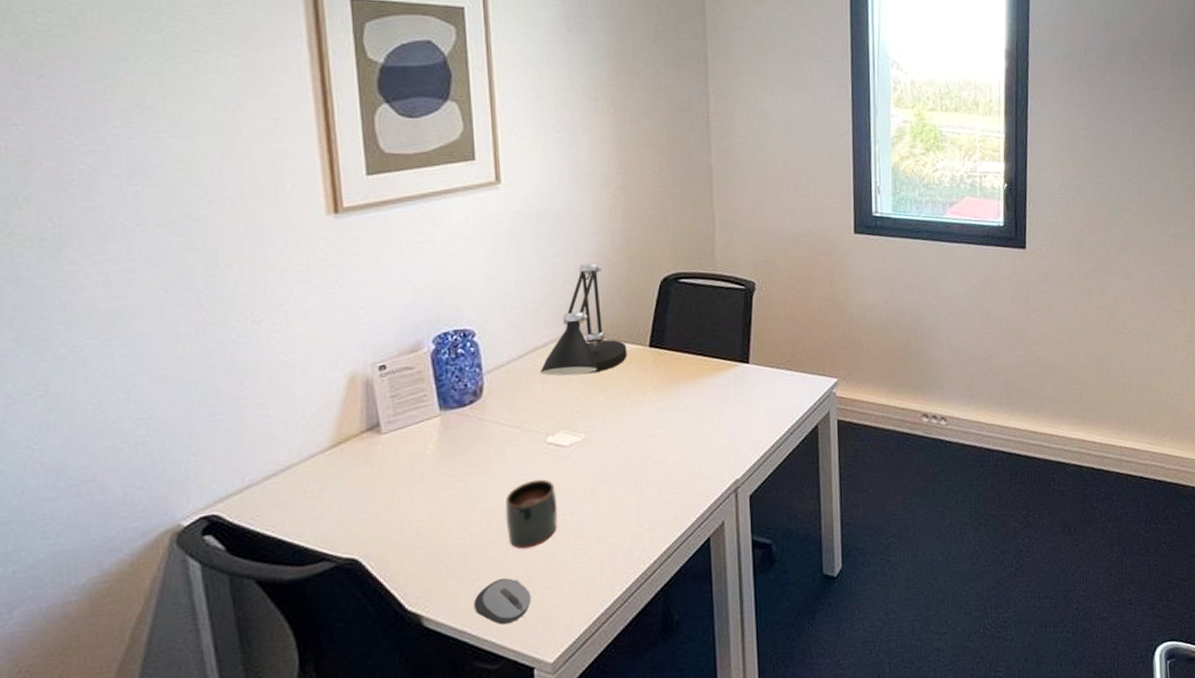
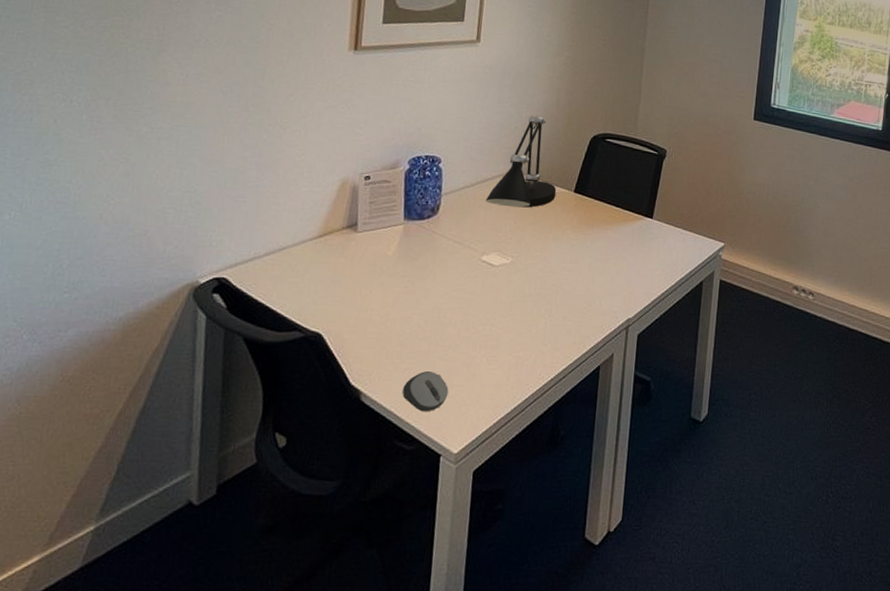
mug: present [505,479,558,549] -> none [438,290,482,349]

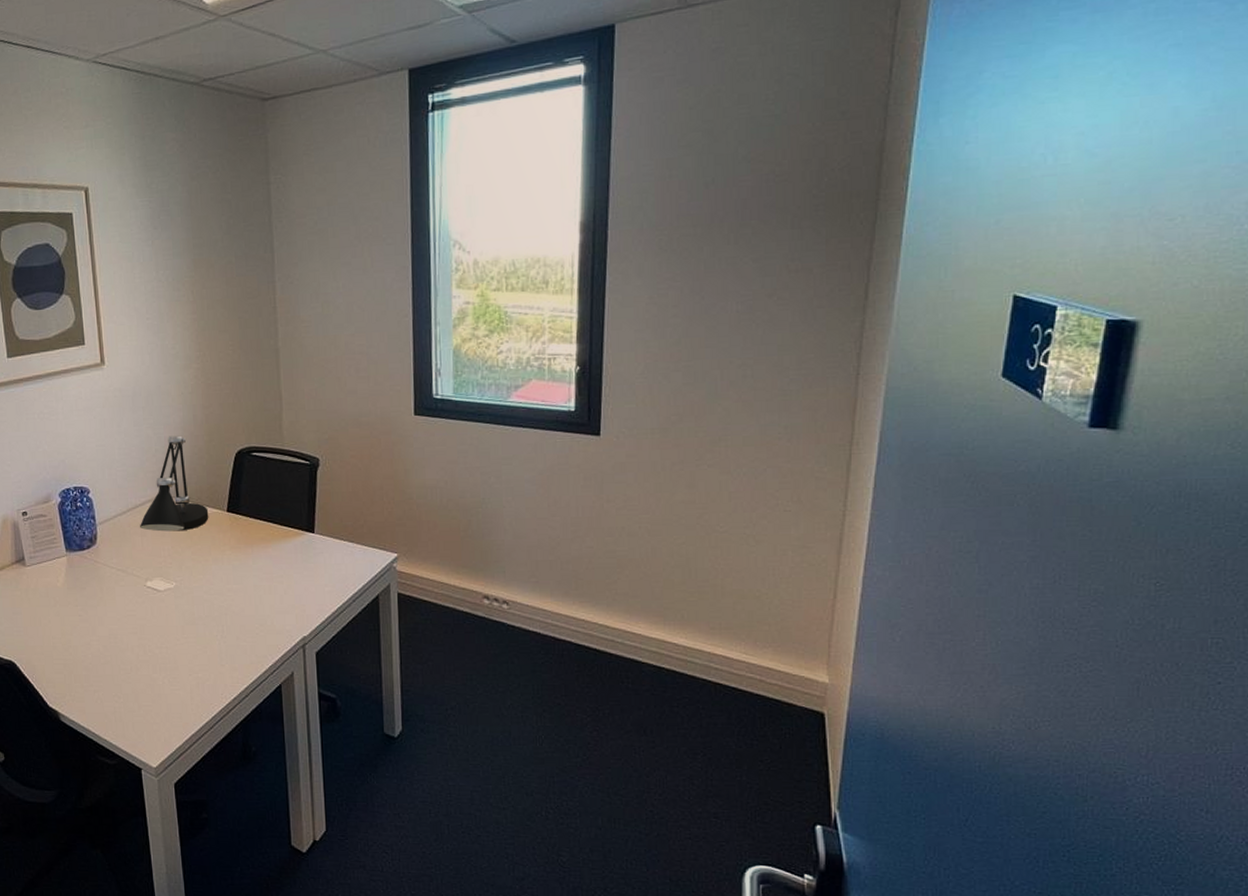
computer mouse: present [402,371,449,412] -> none [96,693,138,730]

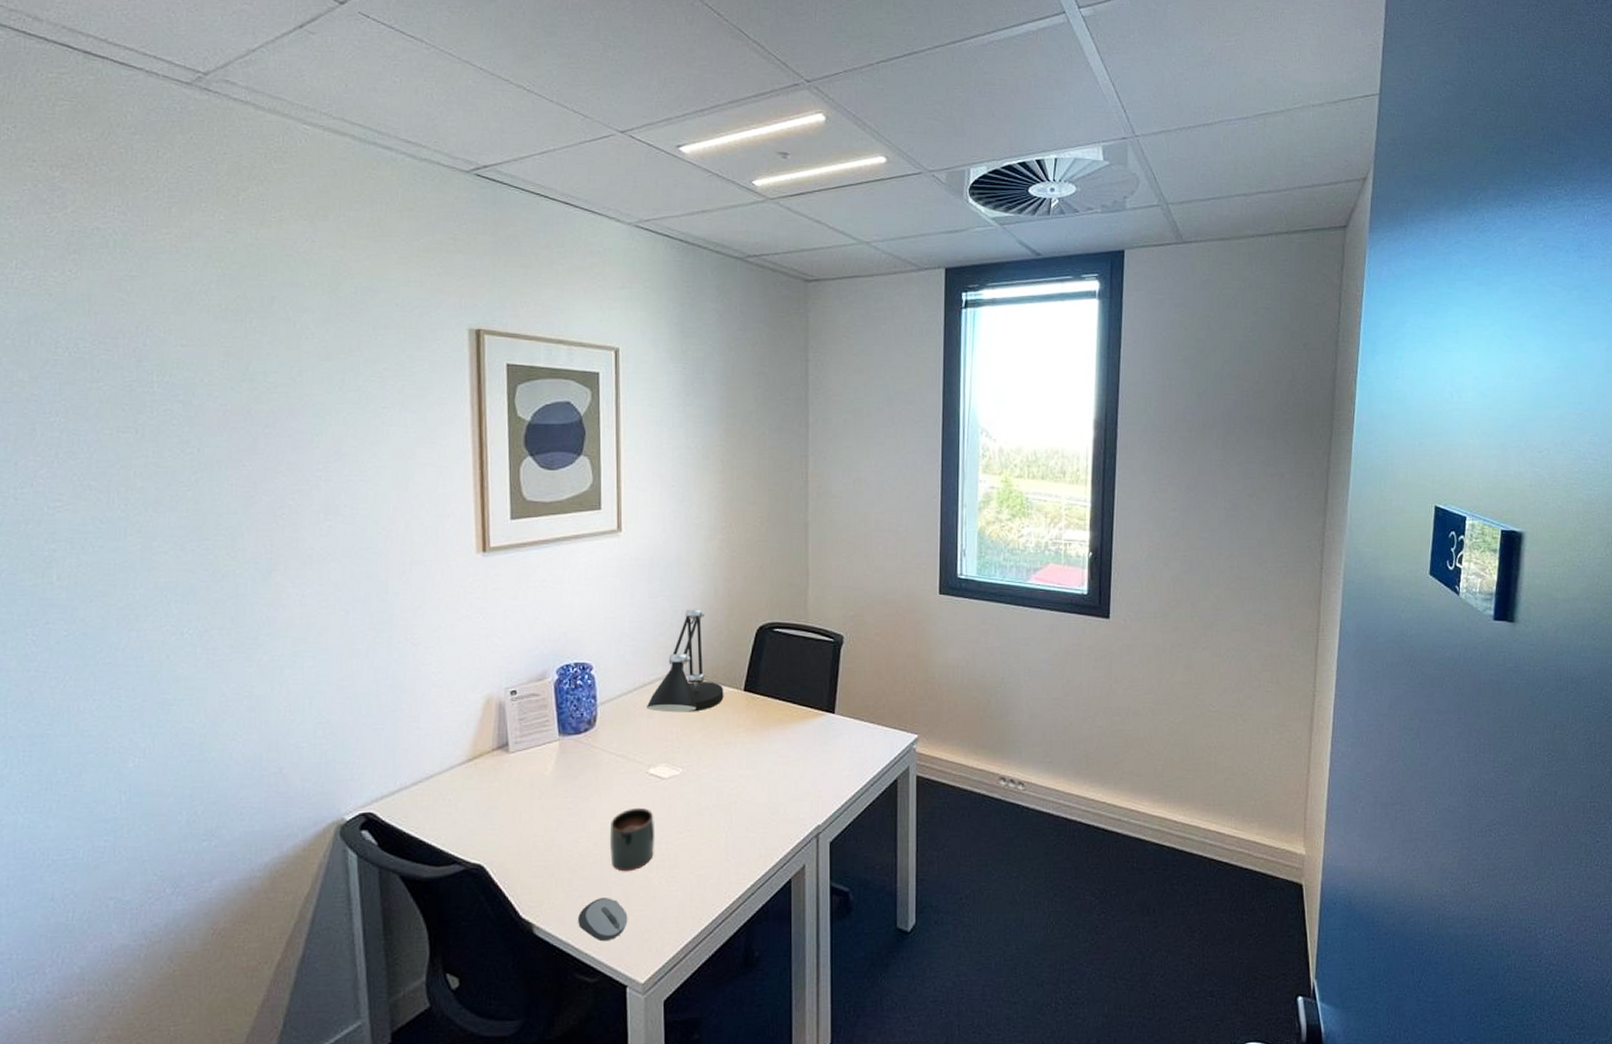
computer mouse: none [96,693,138,730] -> present [578,898,628,942]
mug: none [116,616,156,672] -> present [609,807,655,872]

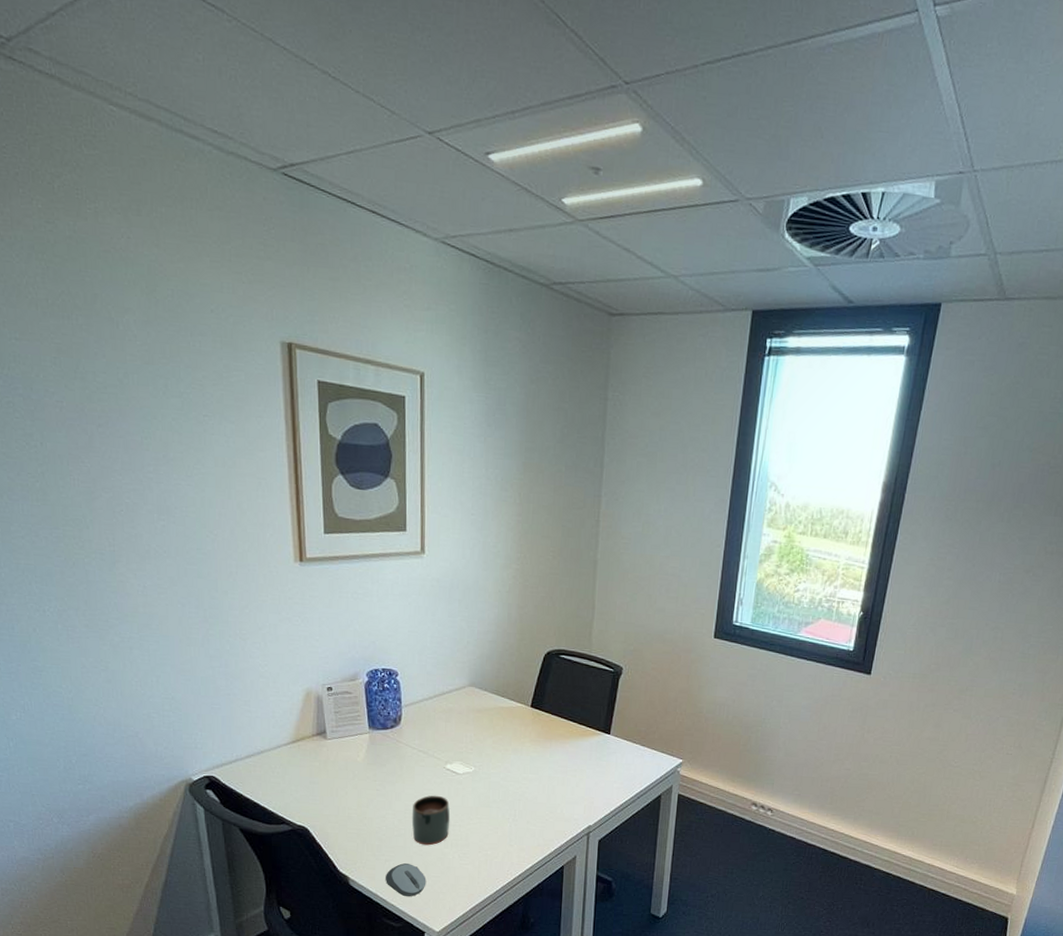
desk lamp: present [646,609,724,713] -> none [444,630,513,720]

